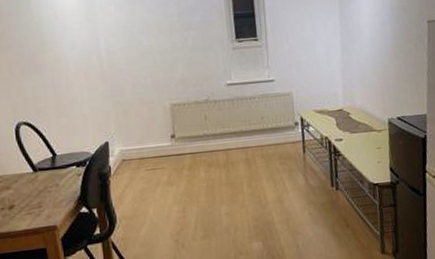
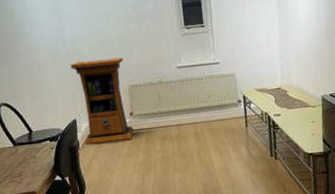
cabinet: none [104,72,176,171] -> present [70,57,135,145]

